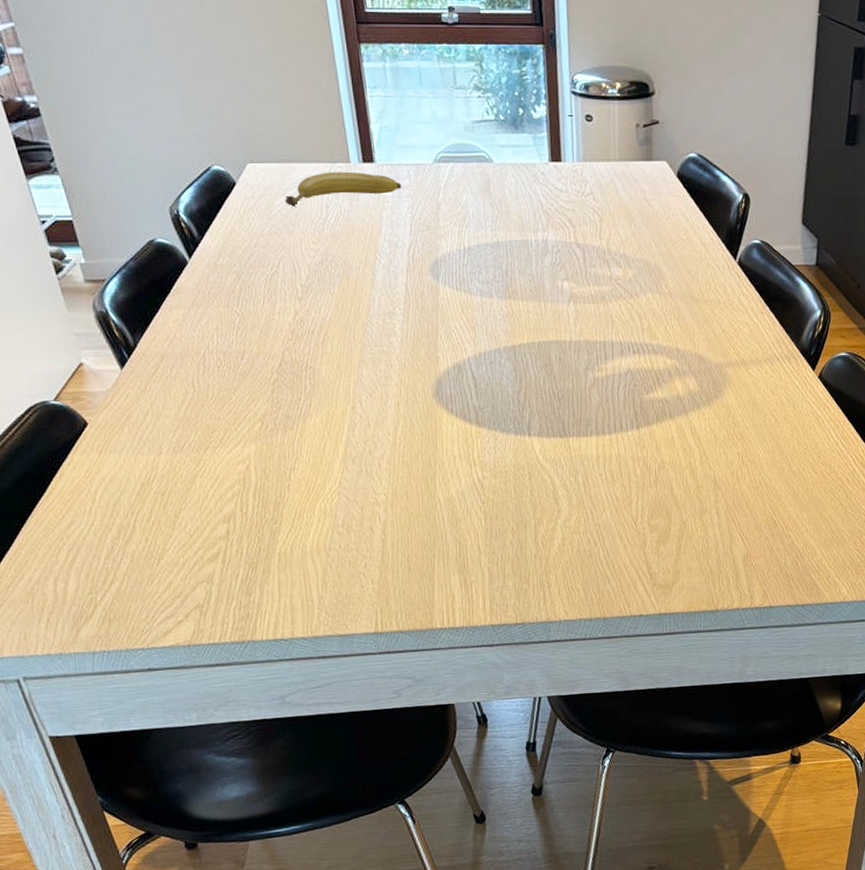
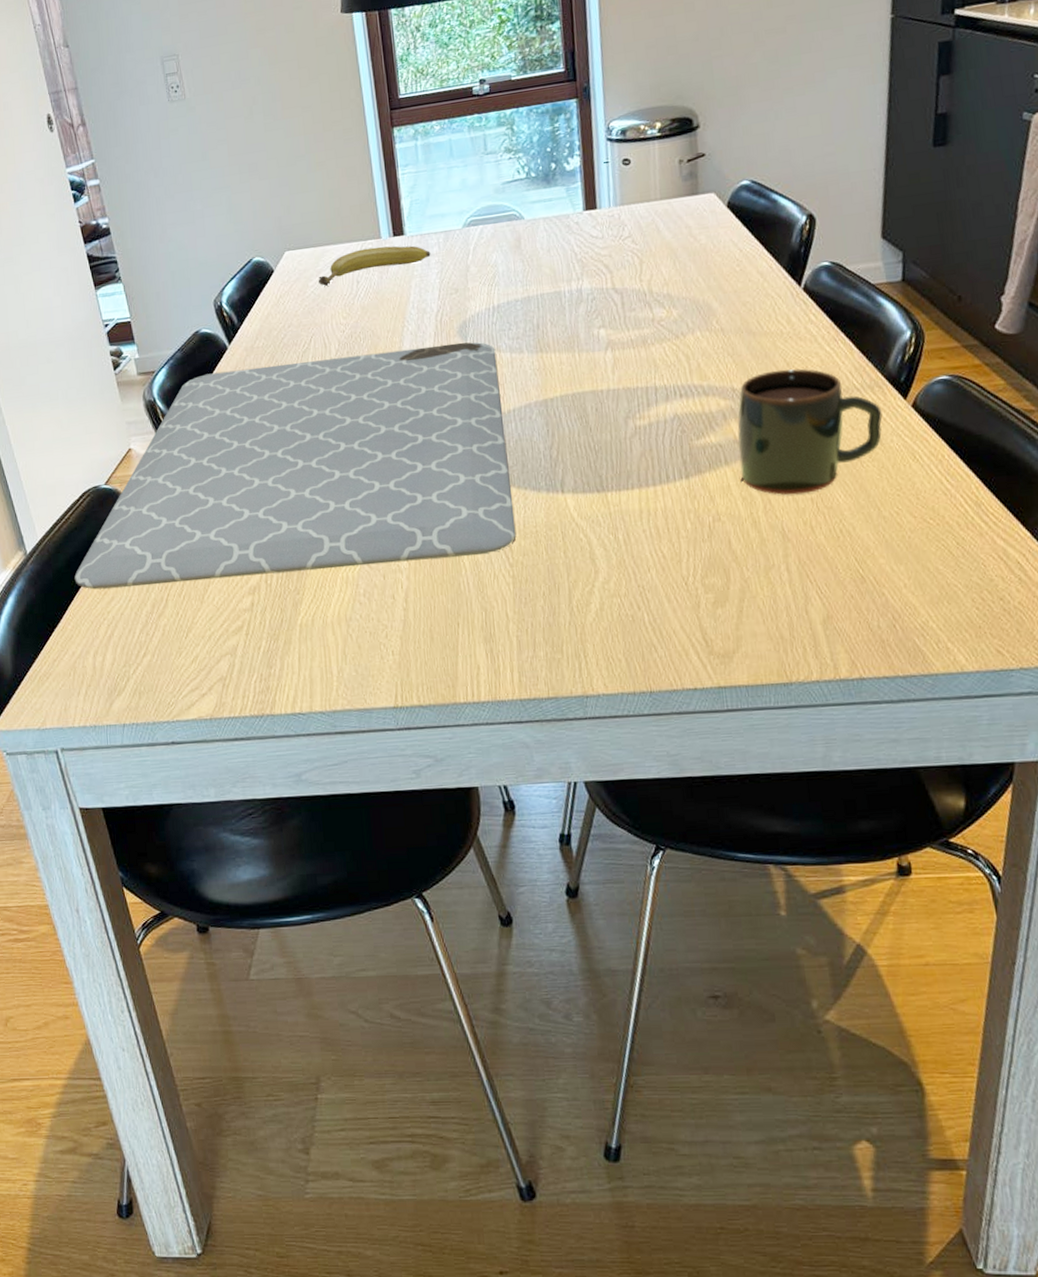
placemat: none [25,281,487,513] -> present [74,342,516,590]
mug: none [680,335,796,449] -> present [737,368,883,495]

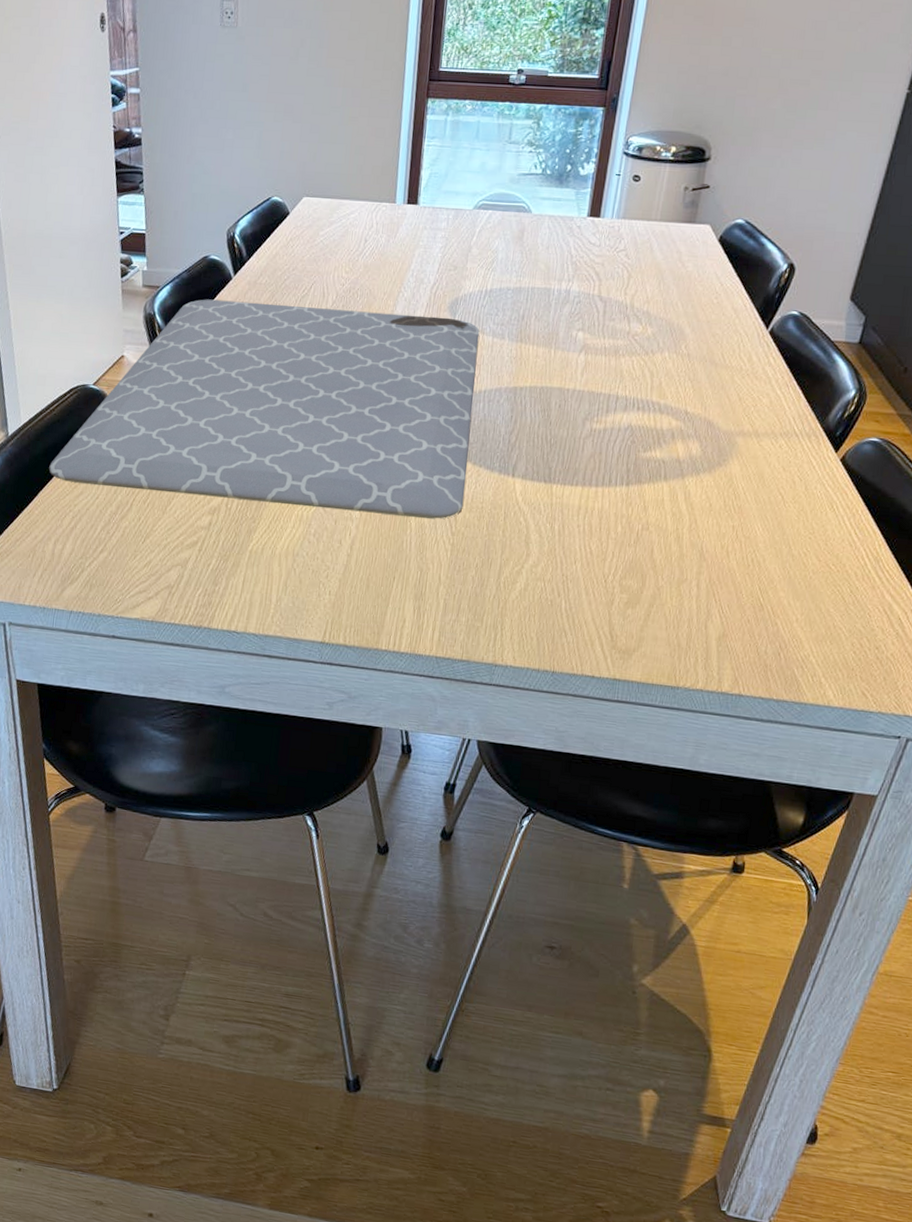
fruit: present [318,245,431,287] -> none [328,209,439,239]
mug: present [737,368,883,495] -> none [675,402,813,521]

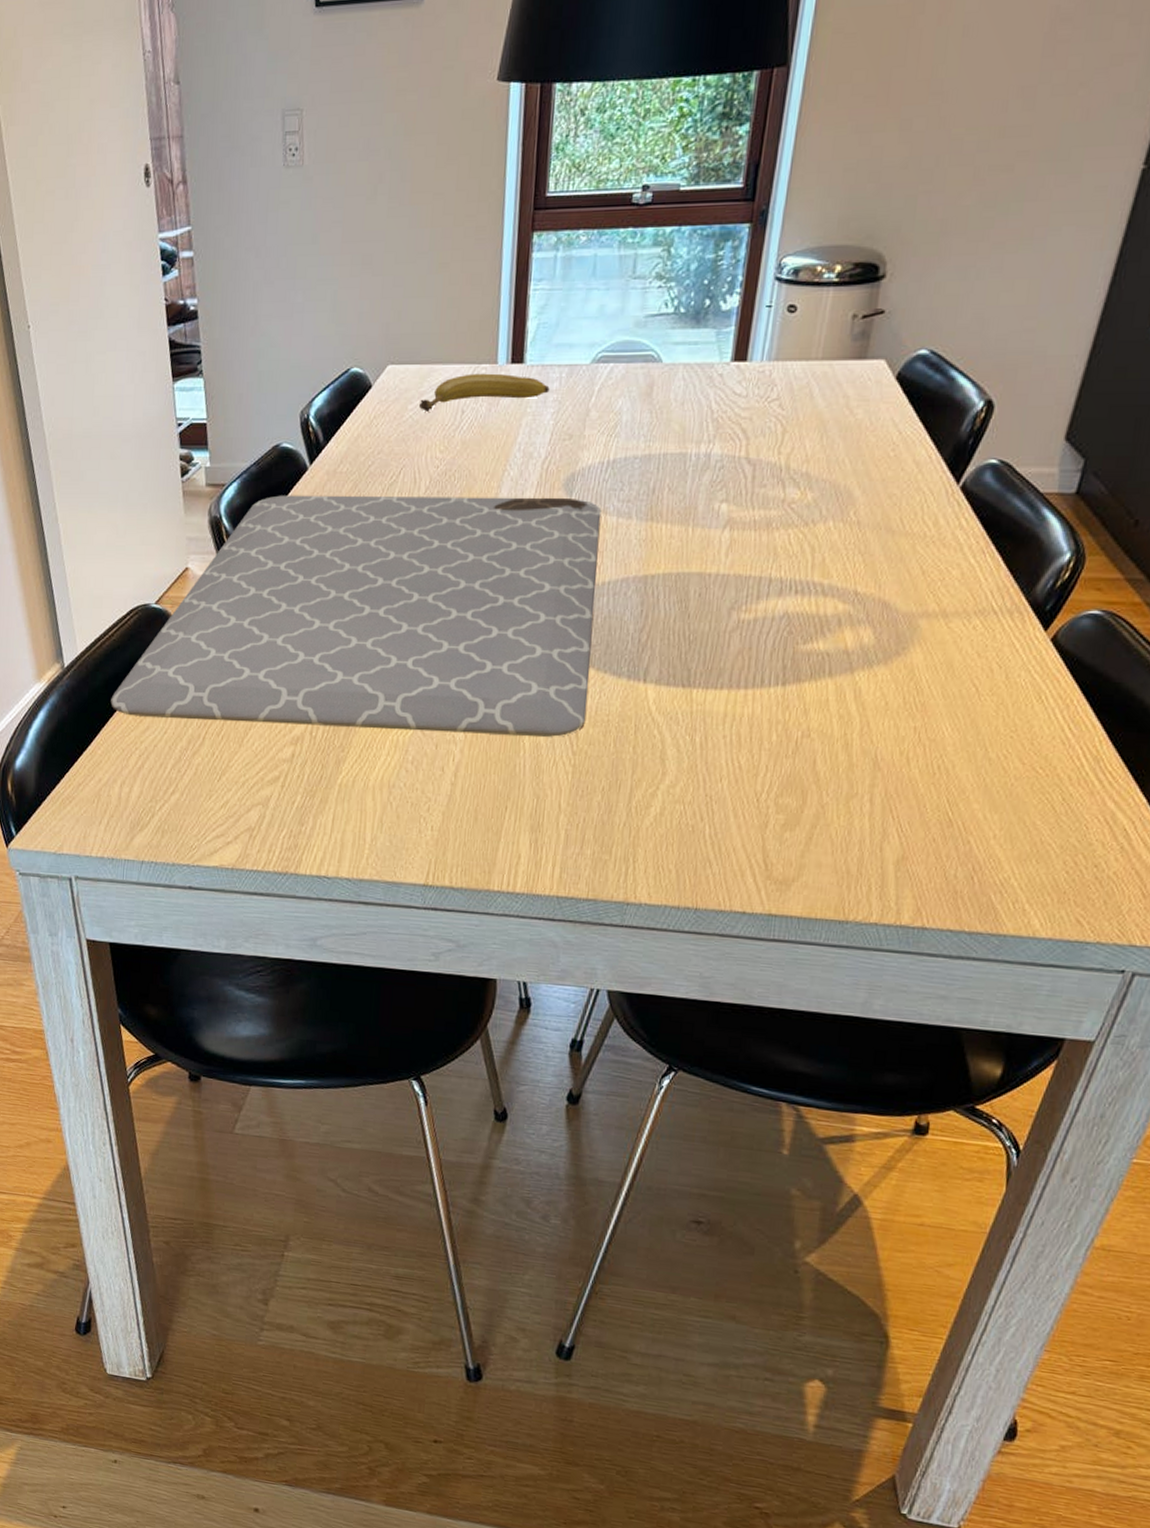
fruit: none [328,209,439,239] -> present [418,373,550,413]

